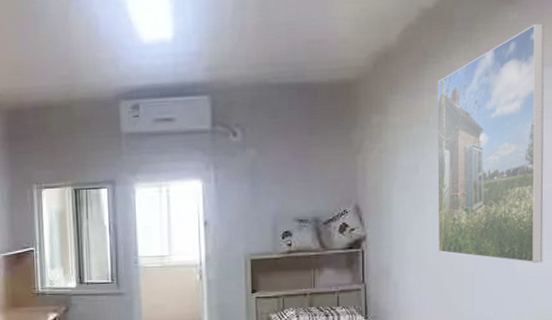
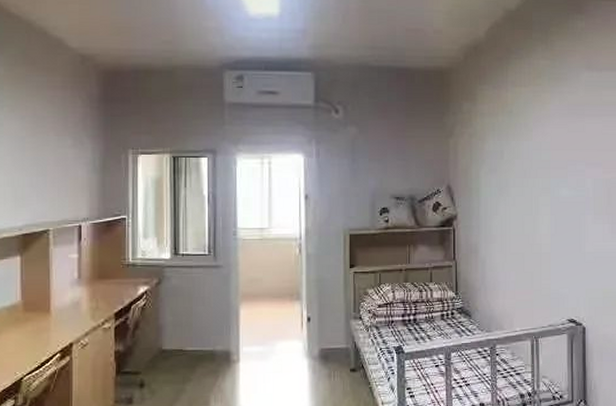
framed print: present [437,23,545,263] -> none [519,32,608,245]

